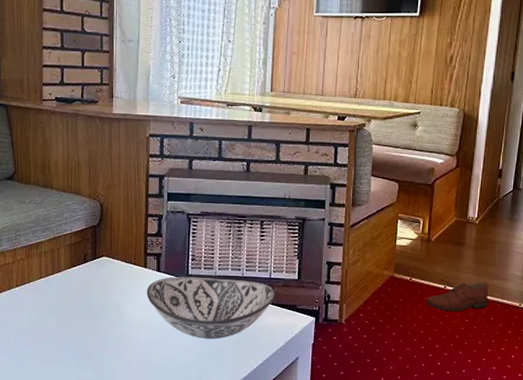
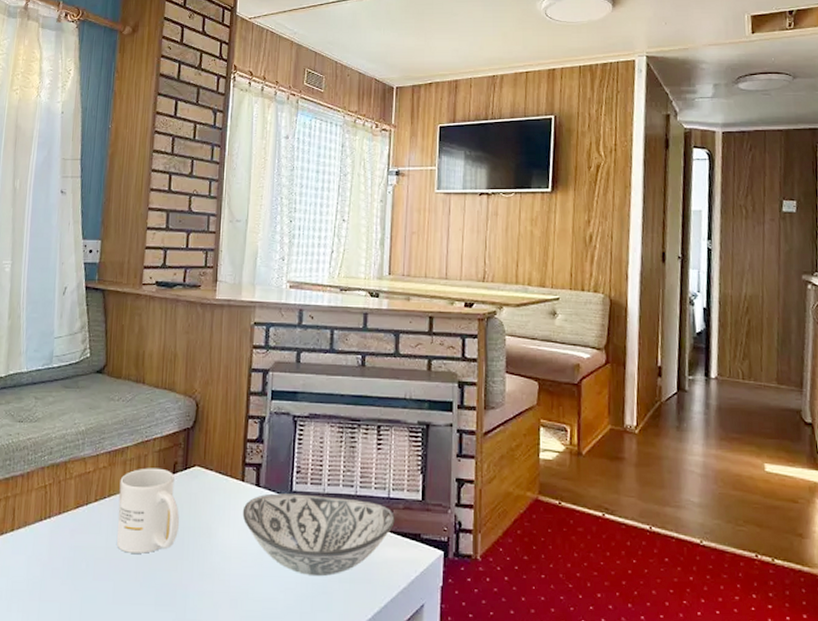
mug: none [37,259,92,326] -> present [116,468,179,554]
shoe: present [426,281,489,311] -> none [580,508,660,548]

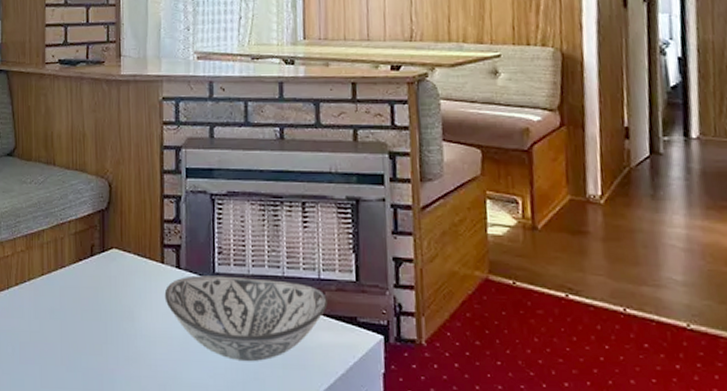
mug: present [116,468,179,554] -> none [38,251,100,338]

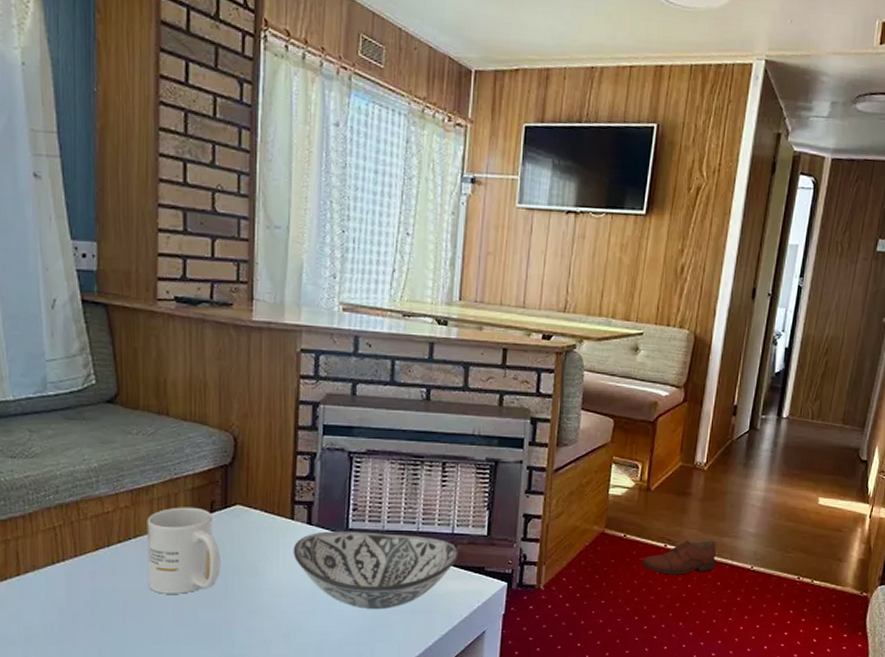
mug: none [38,251,100,338] -> present [147,507,220,594]
shoe: none [540,288,637,333] -> present [642,539,716,575]

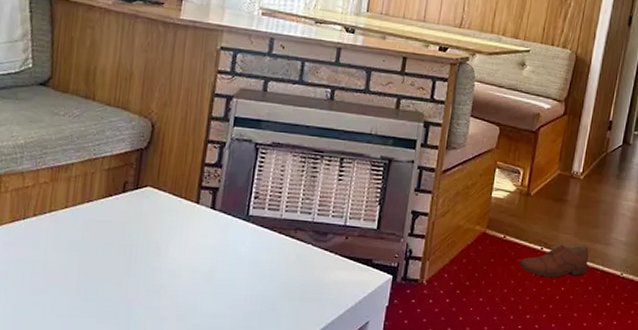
mug: present [147,507,220,594] -> none [56,185,128,269]
decorative bowl: present [293,531,460,610] -> none [195,216,350,295]

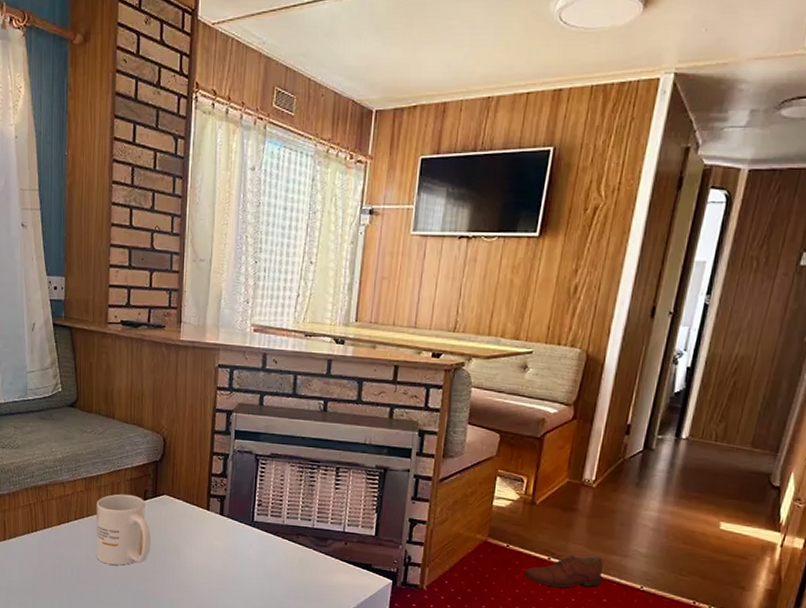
mug: none [56,185,128,269] -> present [96,494,151,566]

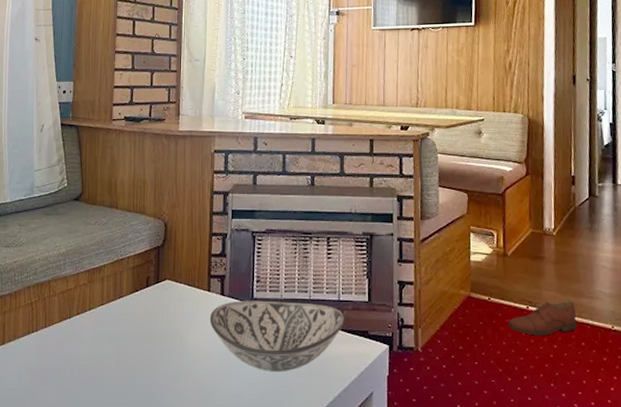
mug: present [96,494,151,566] -> none [97,283,153,359]
decorative bowl: none [208,522,350,594] -> present [210,300,346,372]

